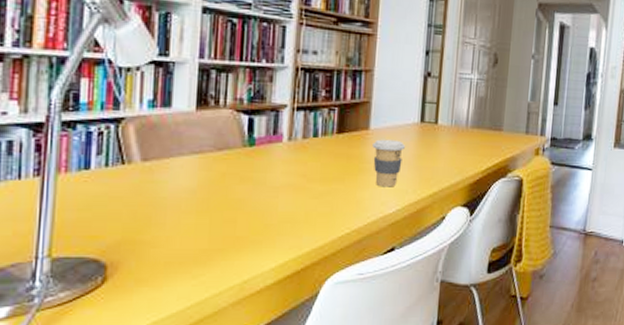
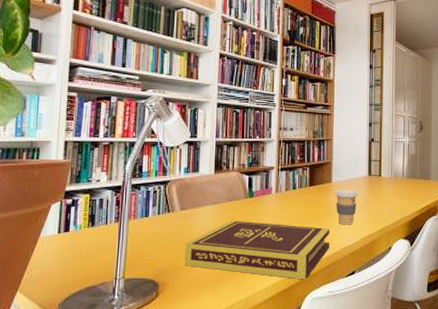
book: none [147,177,363,259] -> present [184,220,330,280]

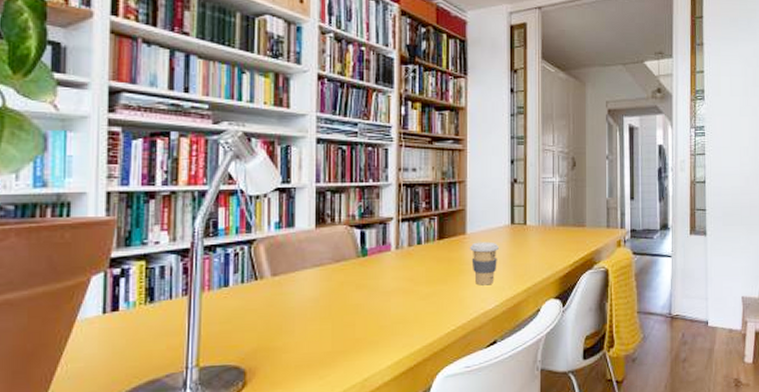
book: present [184,220,330,280] -> none [279,286,464,355]

